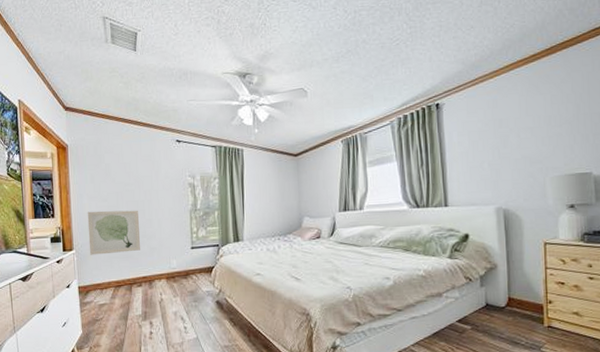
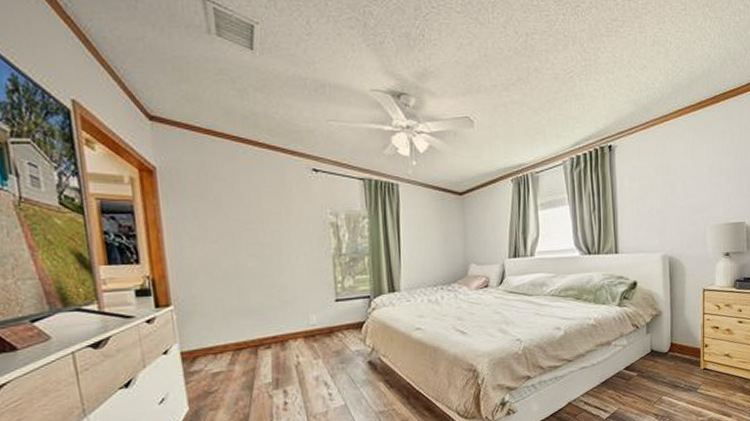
wall art: present [87,210,141,255] -> none [189,254,269,312]

